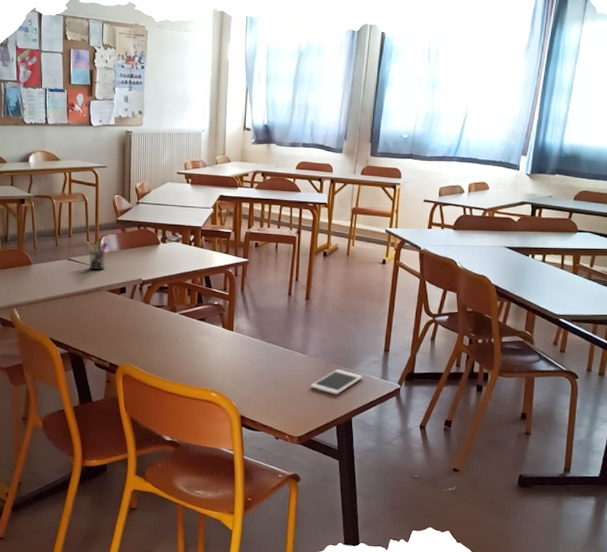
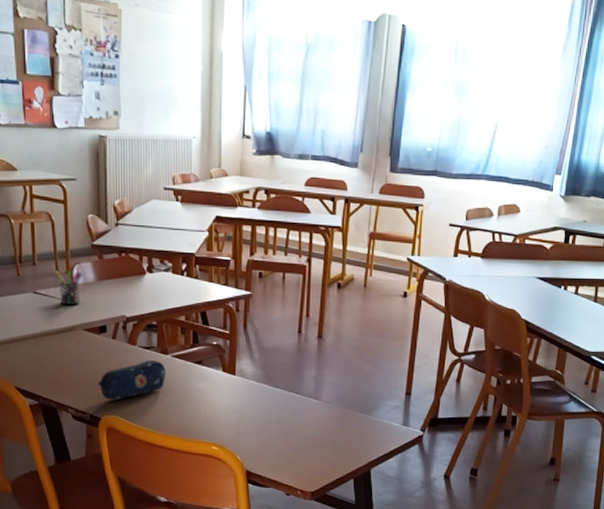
pencil case: none [117,317,174,351] -> present [98,361,166,401]
cell phone: present [311,369,363,395] -> none [325,415,383,445]

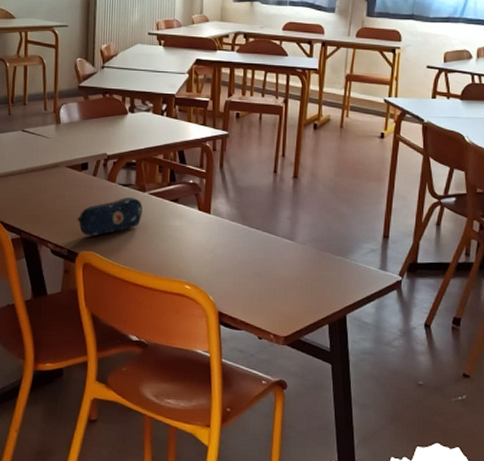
pen holder: present [55,267,83,306] -> none [44,107,69,144]

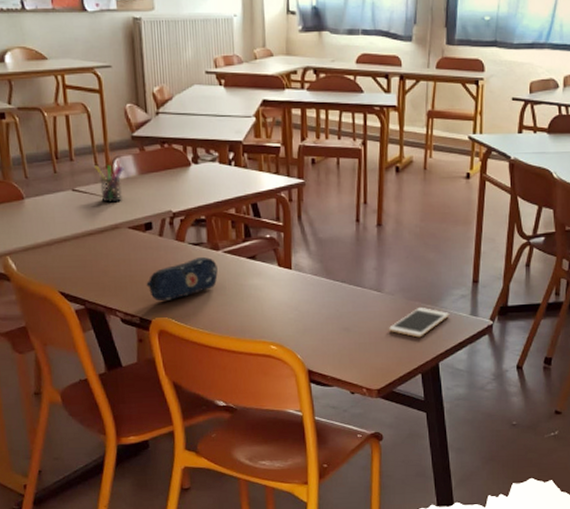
pen holder: none [44,107,69,144] -> present [94,161,124,203]
cell phone: none [299,258,360,288] -> present [389,307,450,338]

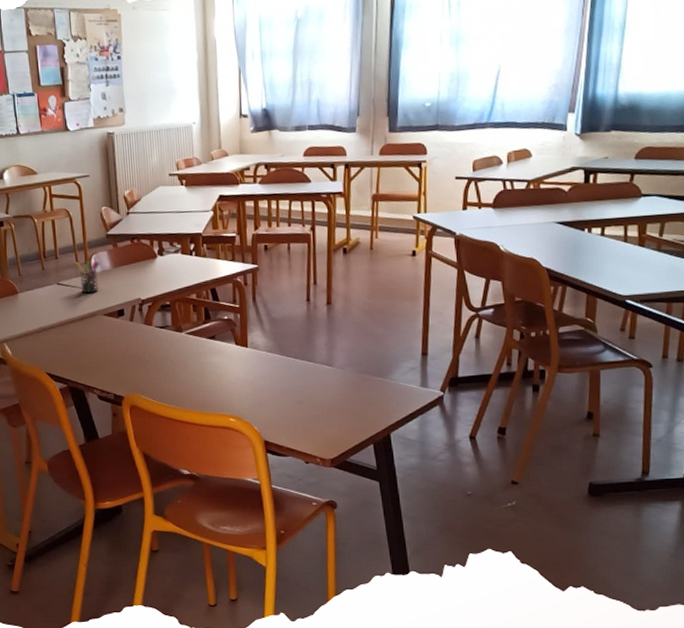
pencil case: present [146,257,218,302] -> none [119,339,182,380]
cell phone: present [389,307,450,338] -> none [341,379,400,409]

